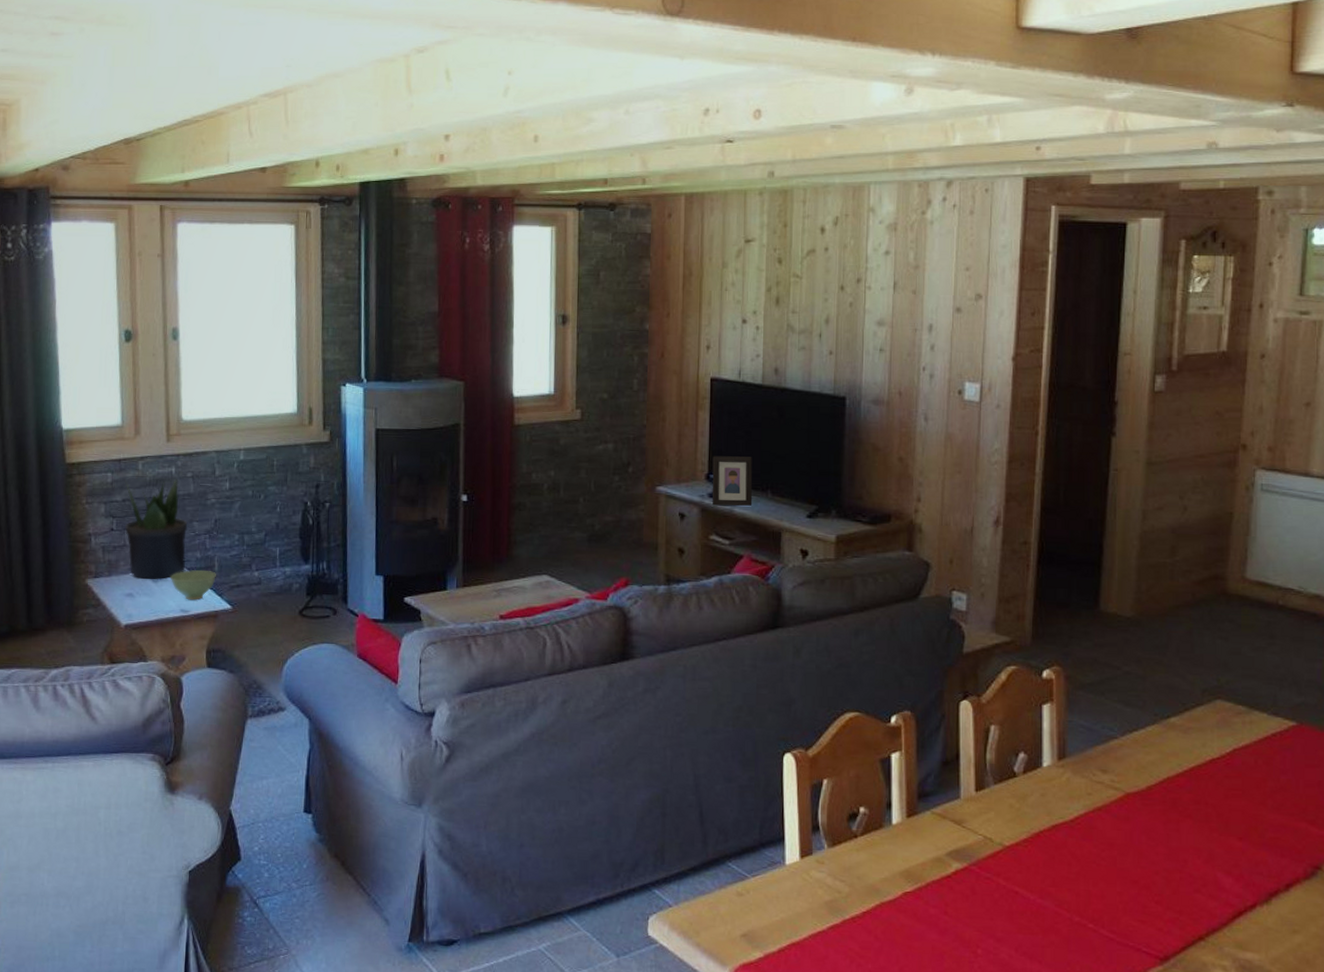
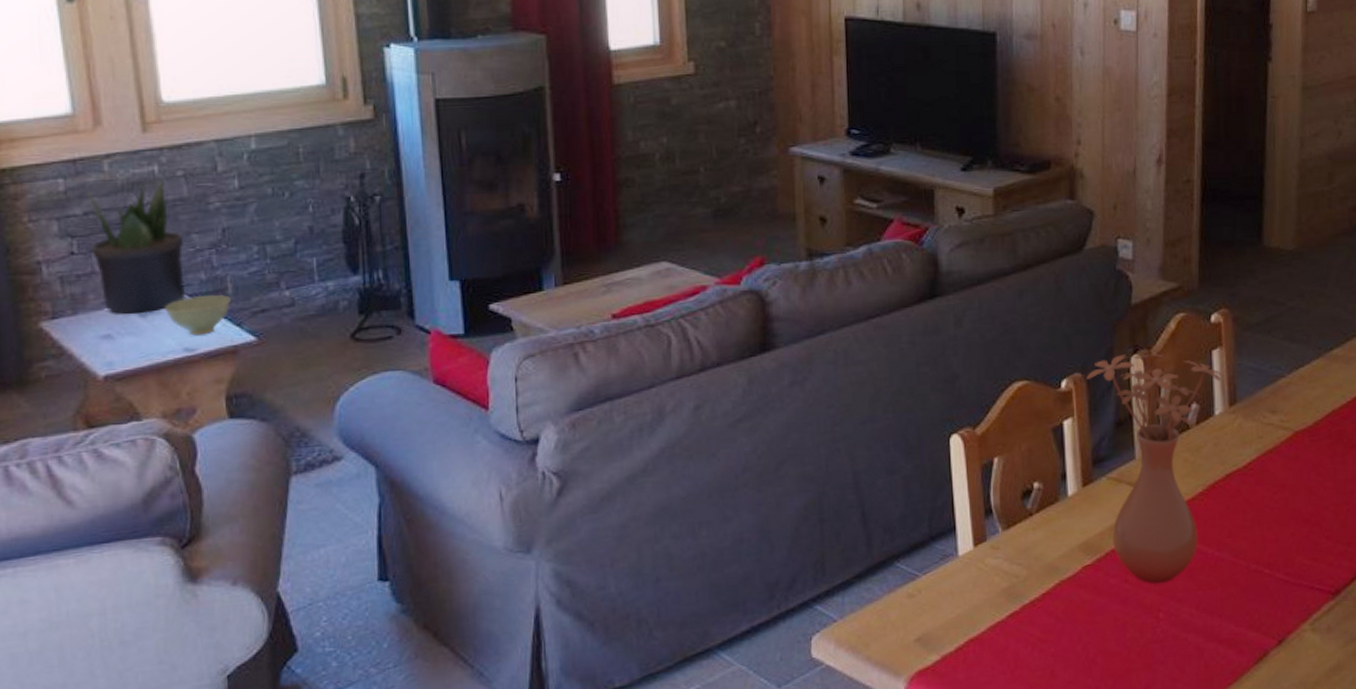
picture frame: present [712,456,753,506] -> none [852,106,900,165]
vase: none [915,698,1056,920] -> present [1086,353,1226,584]

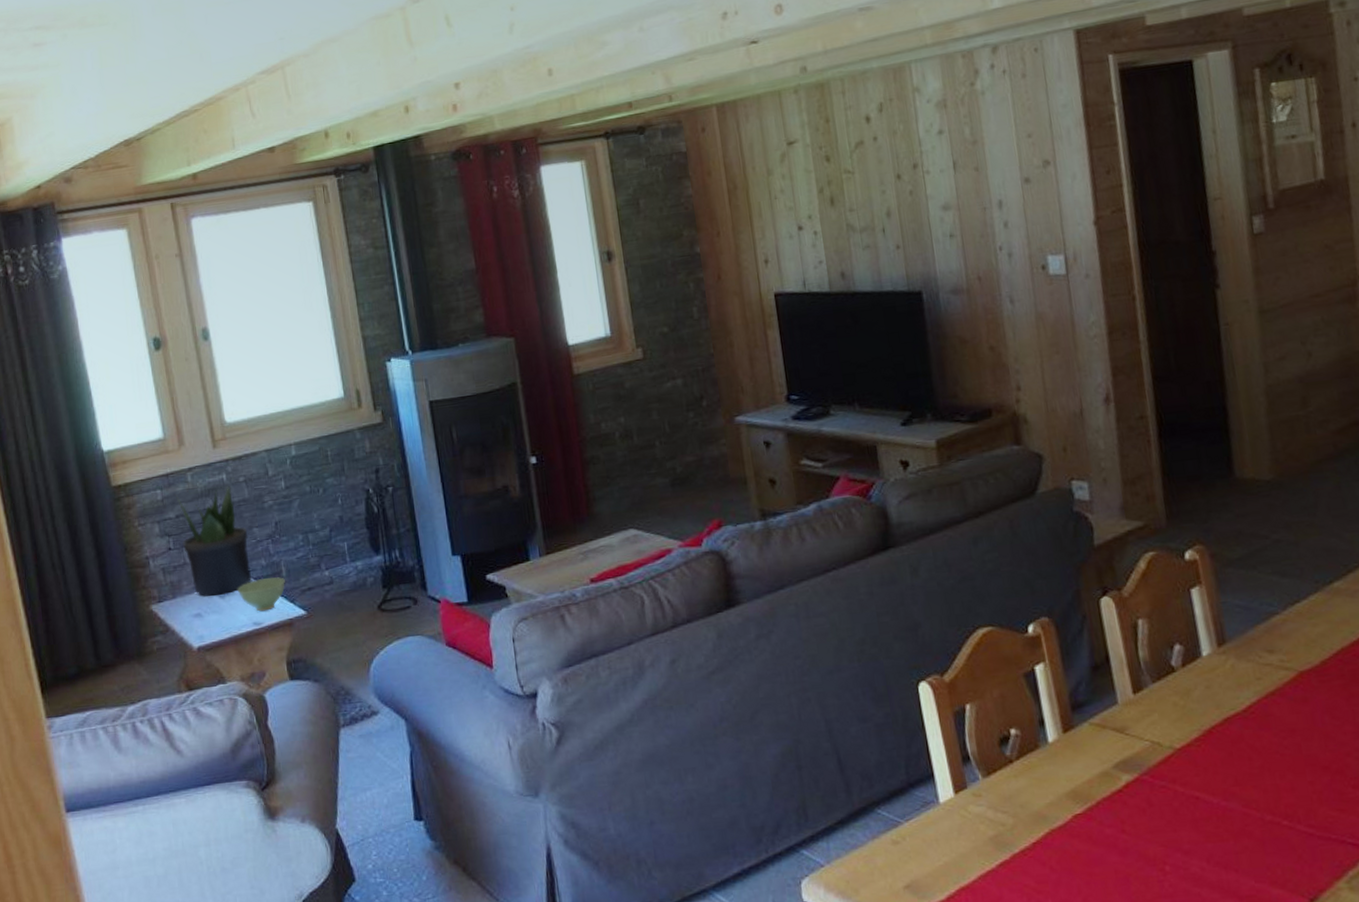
vase: present [1086,353,1226,584] -> none [1054,594,1210,834]

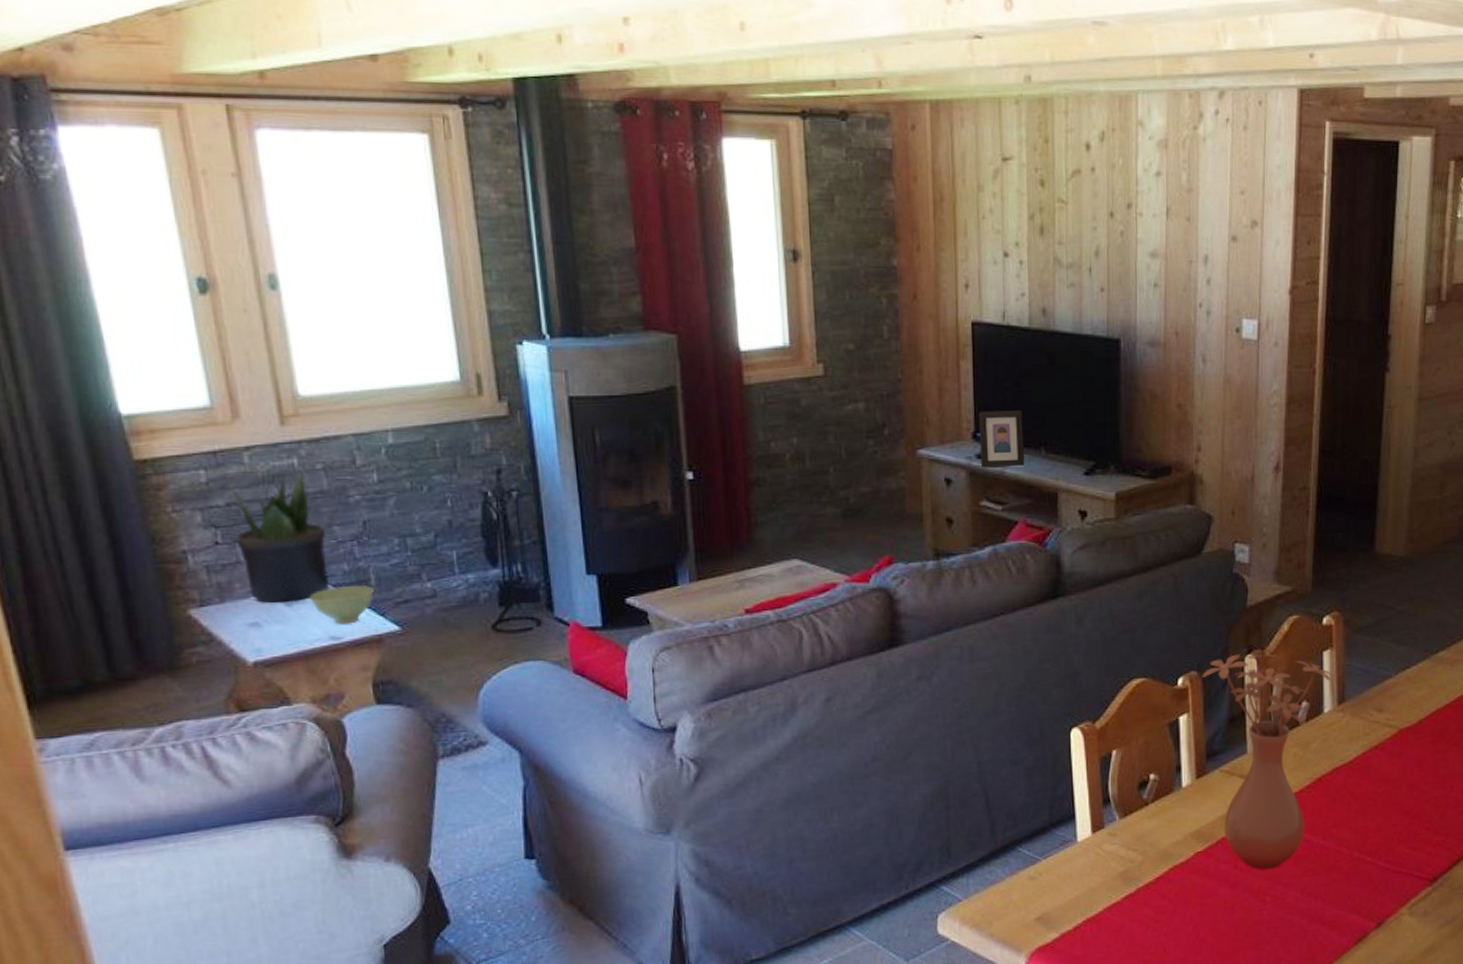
picture frame: none [789,370,841,428] -> present [978,411,1025,468]
vase: none [1054,594,1210,834] -> present [1202,653,1335,869]

